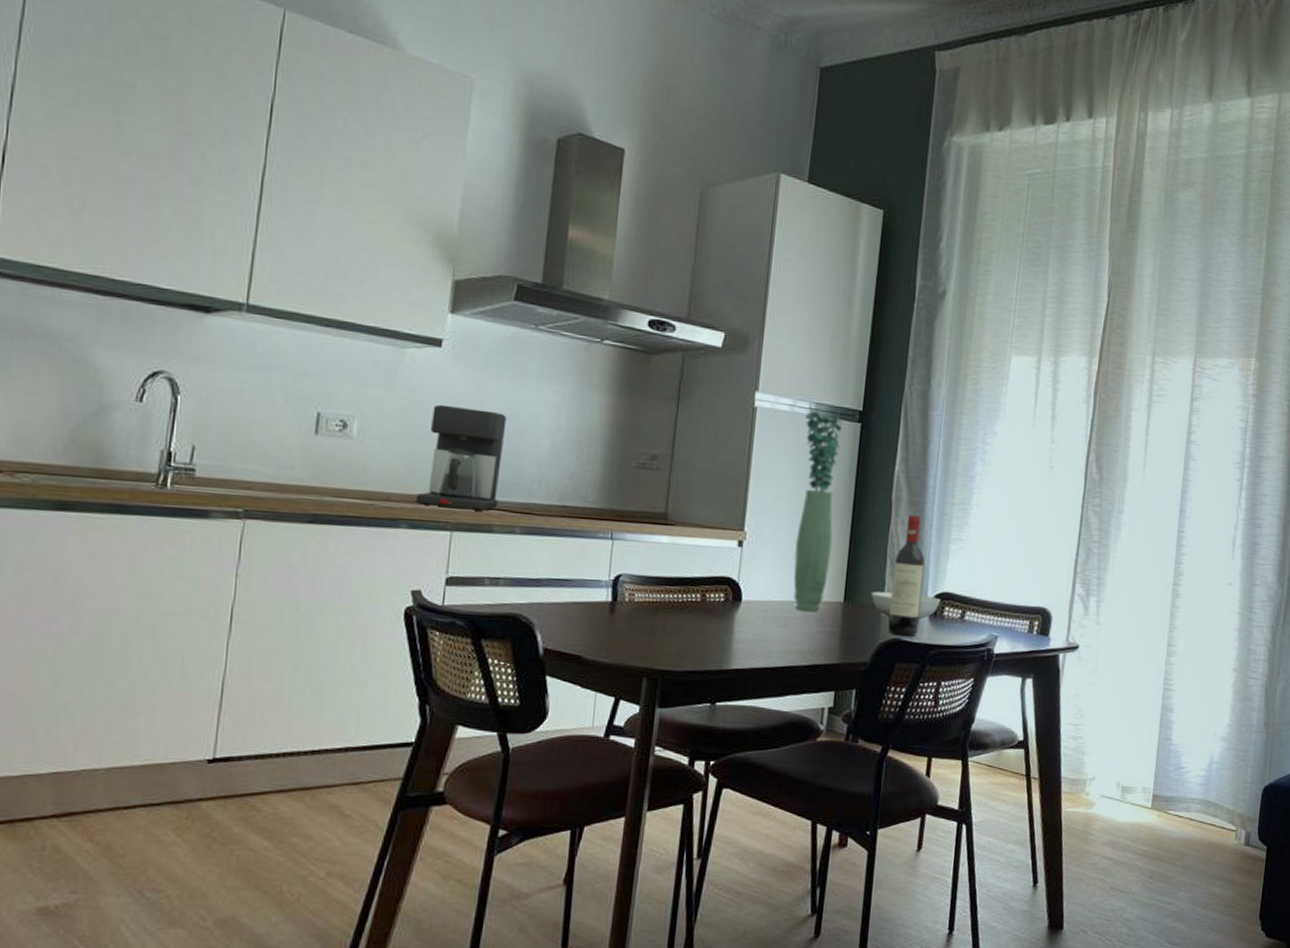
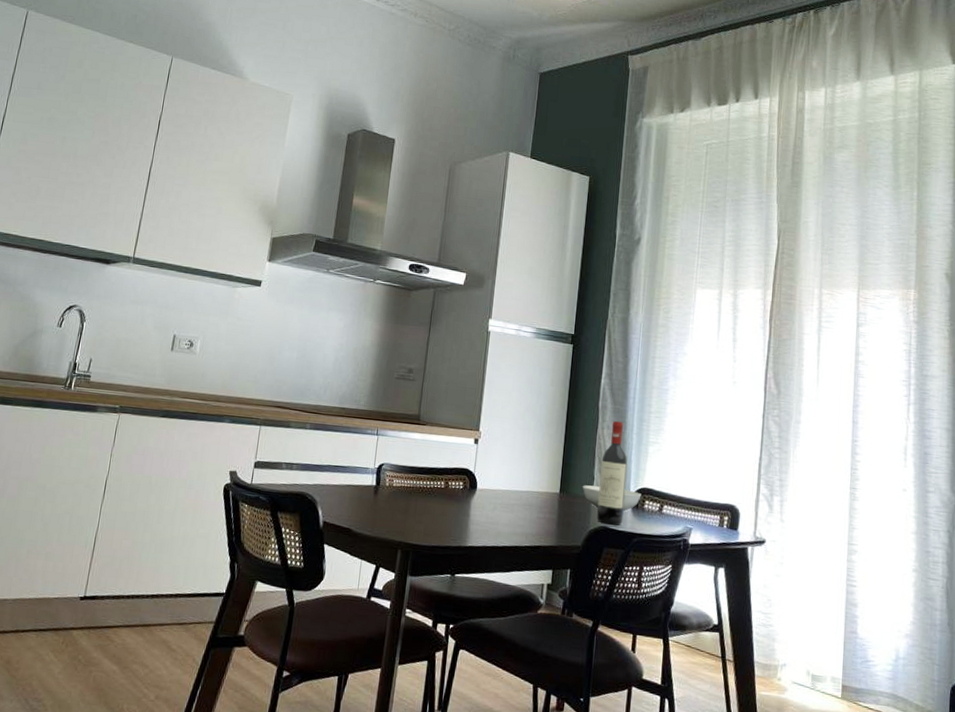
coffee maker: present [415,404,507,512] -> none [236,329,304,411]
vase: present [793,403,843,614] -> none [518,328,558,502]

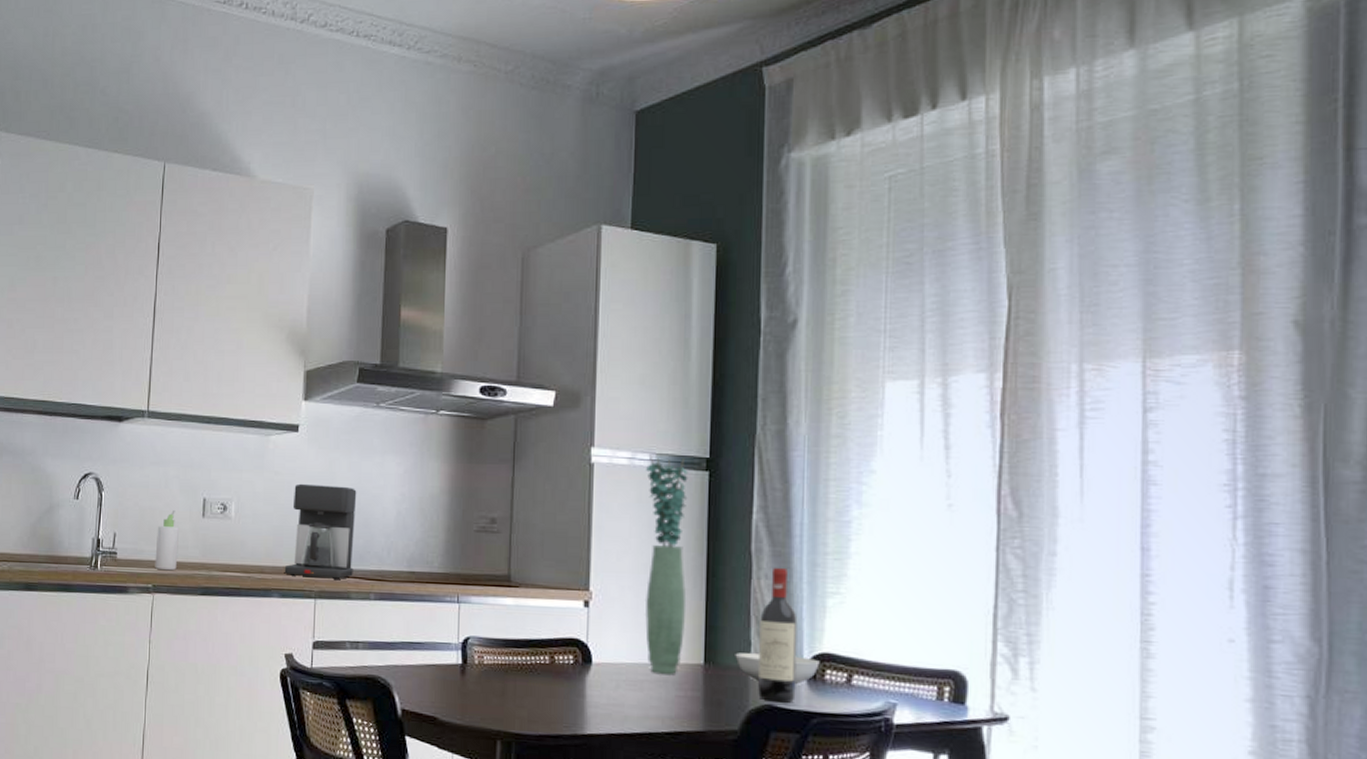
bottle: none [123,343,150,395] -> present [155,511,180,571]
coffee maker: none [236,329,304,411] -> present [284,483,357,580]
vase: none [518,328,558,502] -> present [645,455,688,677]

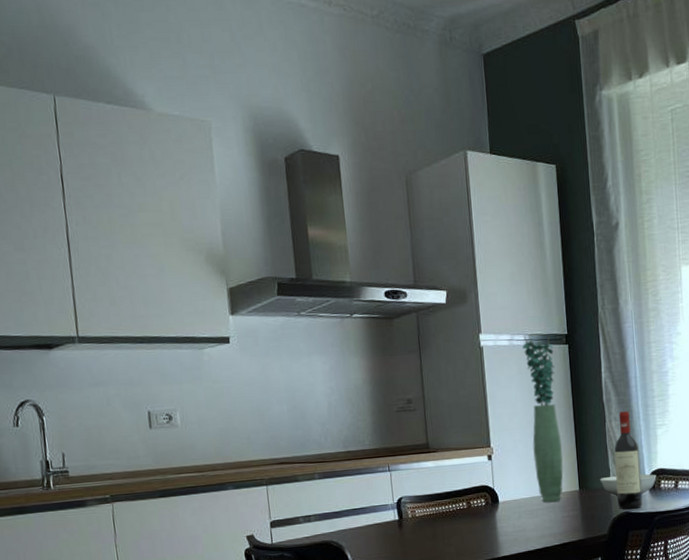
bottle: present [155,511,180,571] -> none [106,426,132,481]
coffee maker: present [284,483,357,580] -> none [233,387,298,469]

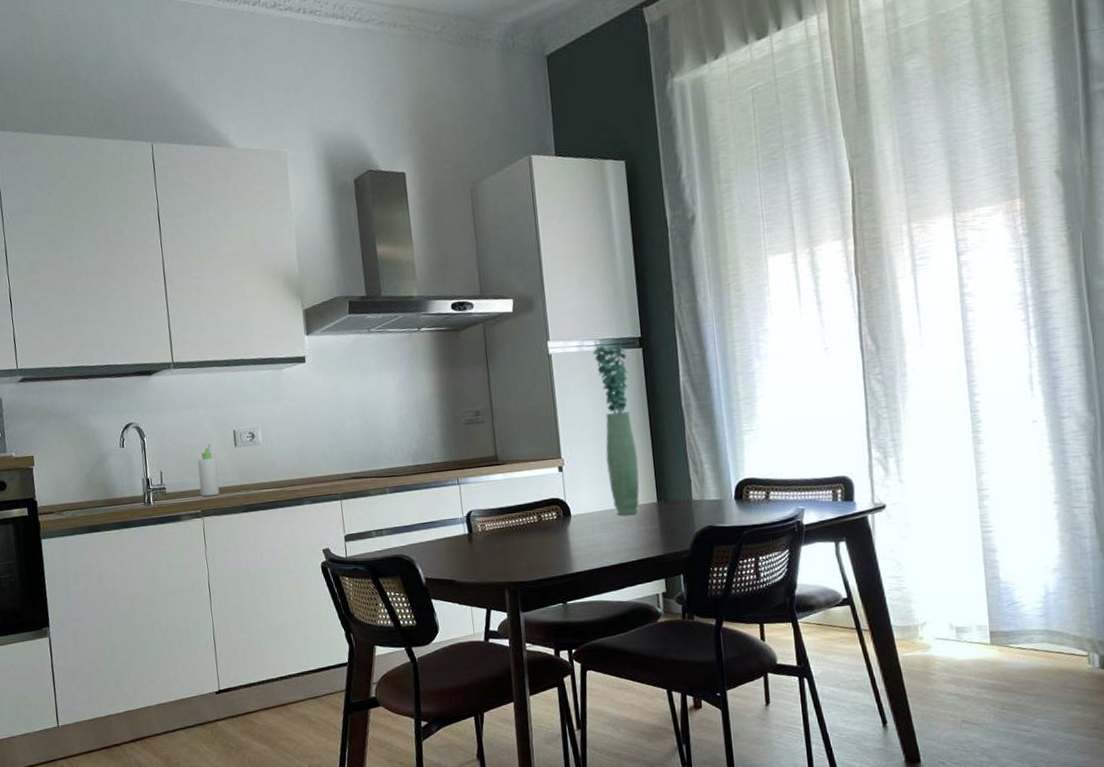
bottle: none [106,426,132,481] -> present [197,445,220,497]
bowl: present [600,474,657,496] -> none [680,484,744,509]
wine bottle: present [614,411,643,510] -> none [695,417,729,523]

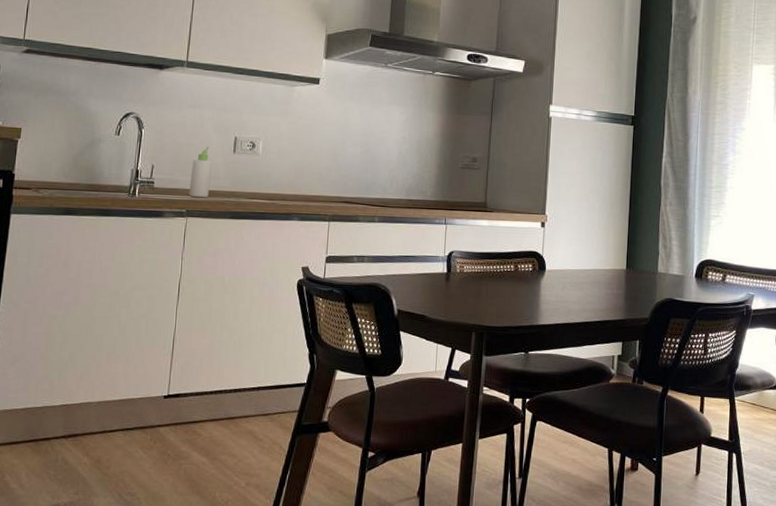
vase: present [593,340,640,517] -> none [585,112,619,279]

